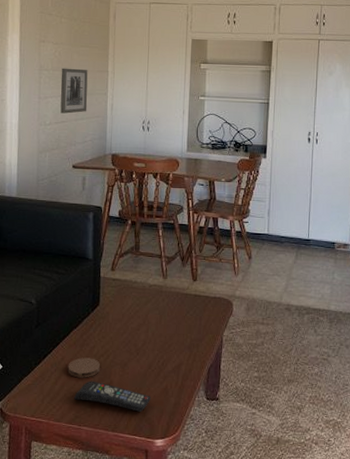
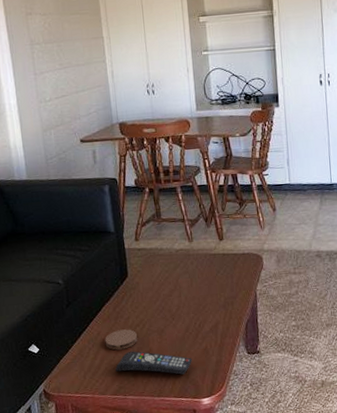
wall art: present [60,68,88,114] -> none [53,38,87,88]

